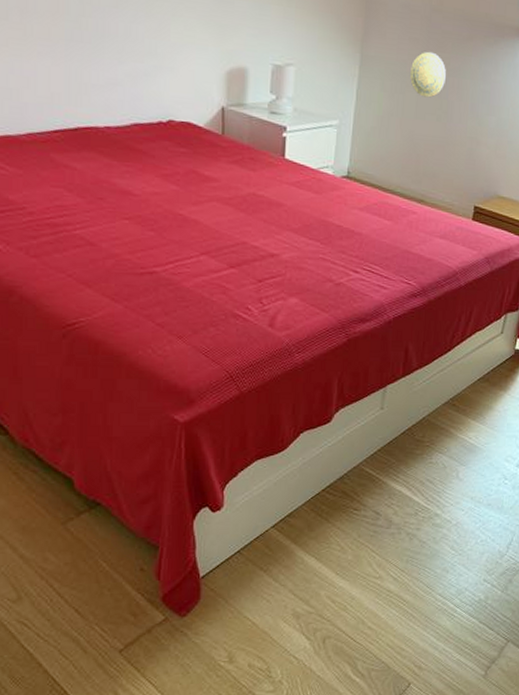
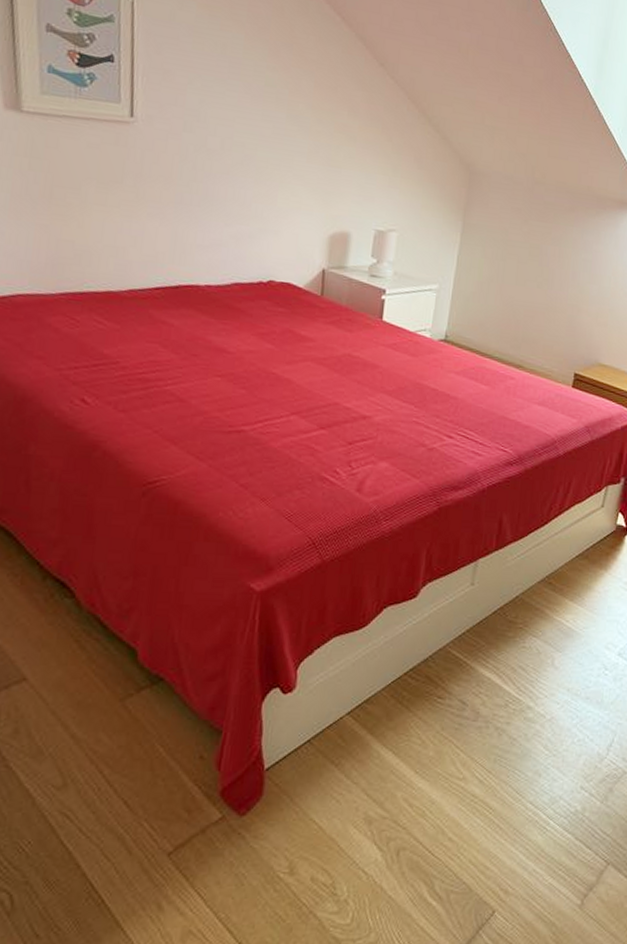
decorative plate: present [410,51,446,98] -> none [511,221,548,265]

